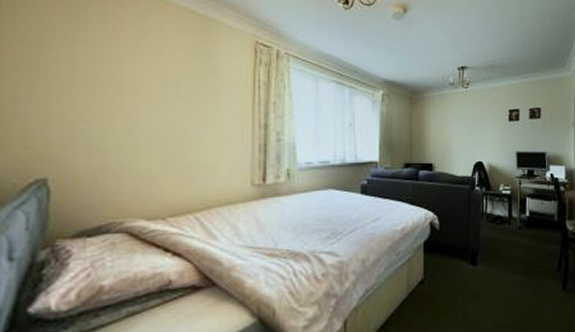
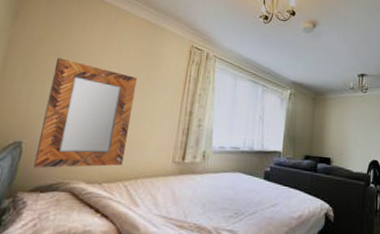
home mirror: none [70,66,191,209] -> present [33,58,138,169]

